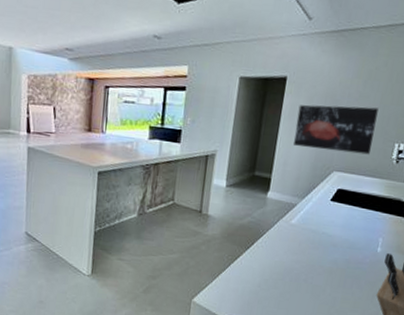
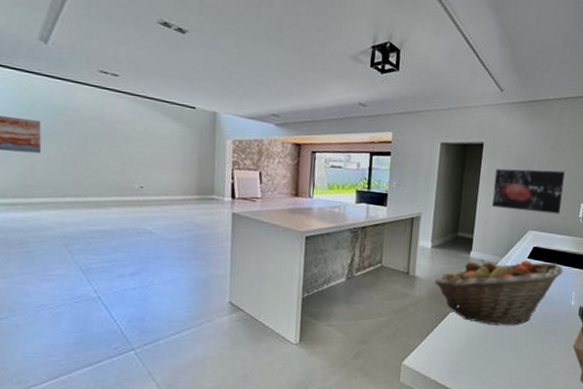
fruit basket: none [228,200,371,270] -> present [434,259,564,326]

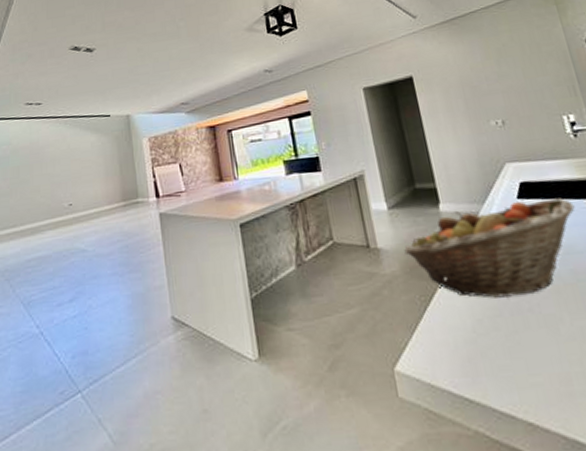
wall art: present [492,168,565,214] -> none [436,83,539,145]

